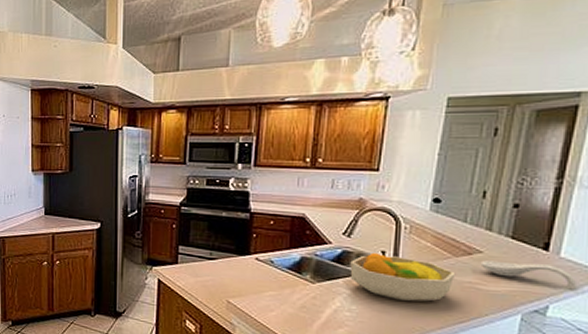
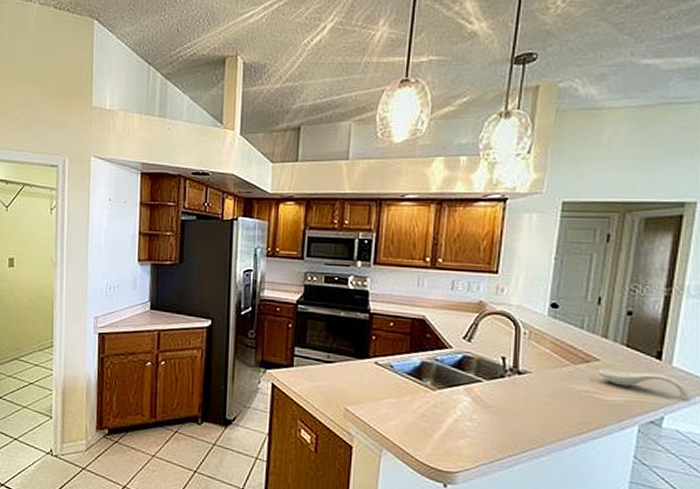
fruit bowl: present [350,252,456,302] -> none [470,358,574,411]

